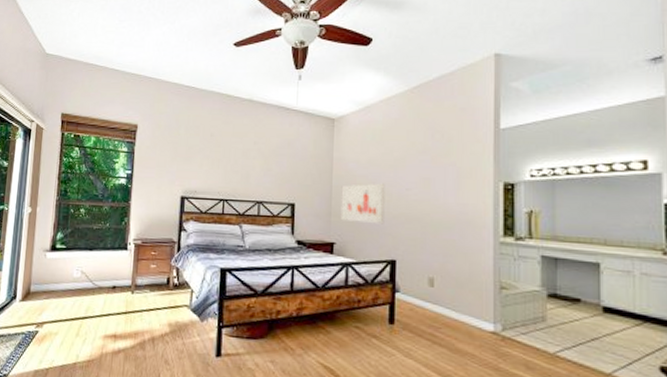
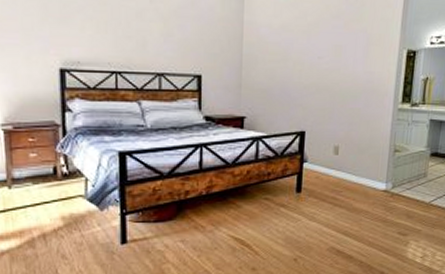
wall art: present [340,183,385,225] -> none [251,51,298,96]

